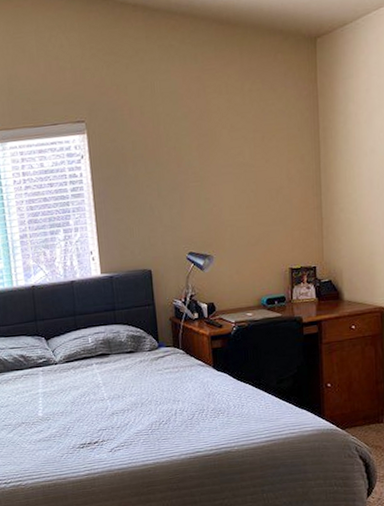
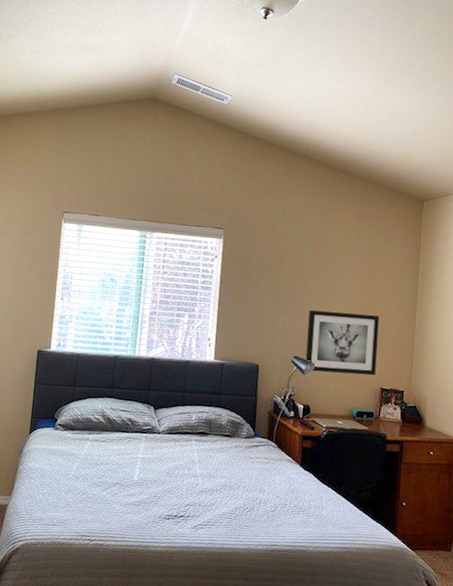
wall art: none [198,188,282,265] -> present [305,310,379,376]

